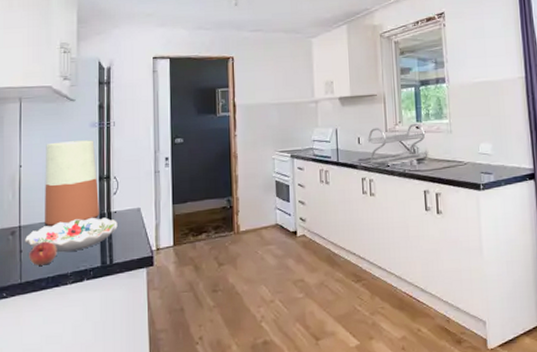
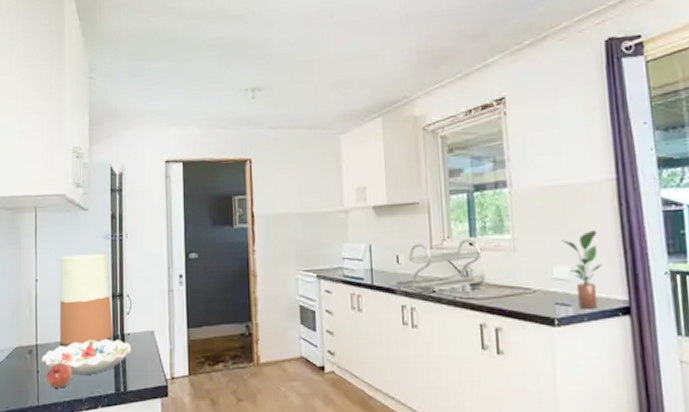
potted plant: none [485,116,515,176] -> present [561,230,602,309]

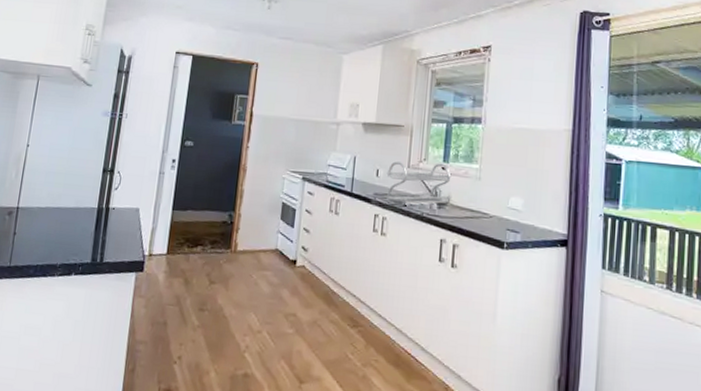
decorative bowl: present [42,338,131,376] -> none [20,209,114,243]
fruit: present [45,362,72,388] -> none [21,227,51,252]
vase: present [59,253,114,347] -> none [42,126,104,213]
potted plant: present [561,230,602,309] -> none [519,171,550,238]

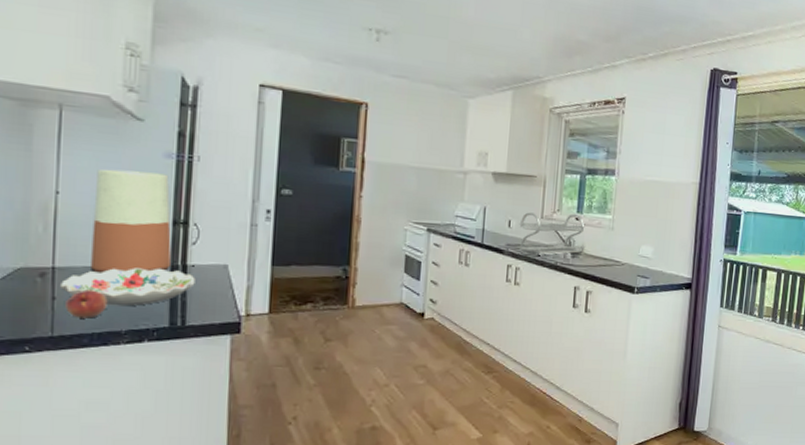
decorative bowl: none [20,209,114,243] -> present [61,268,195,307]
fruit: none [21,227,51,252] -> present [65,289,108,319]
vase: none [42,126,104,213] -> present [91,169,172,273]

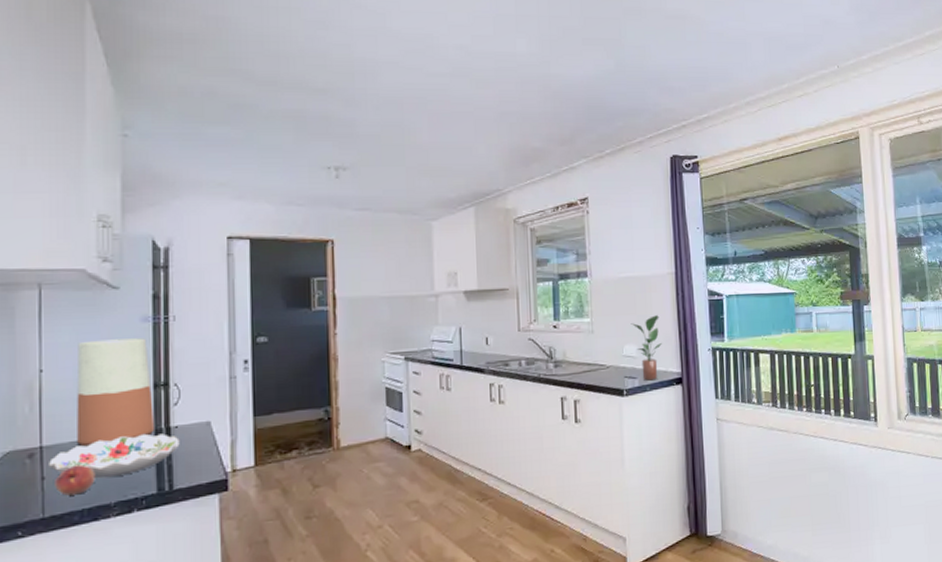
dish rack: present [519,212,585,257] -> none [496,321,567,373]
potted plant: none [650,221,678,282] -> present [630,315,662,381]

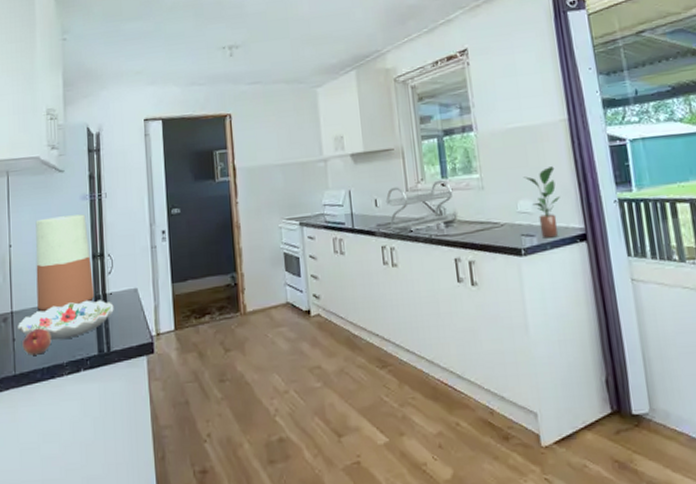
dish rack: none [496,321,567,373] -> present [385,179,458,234]

